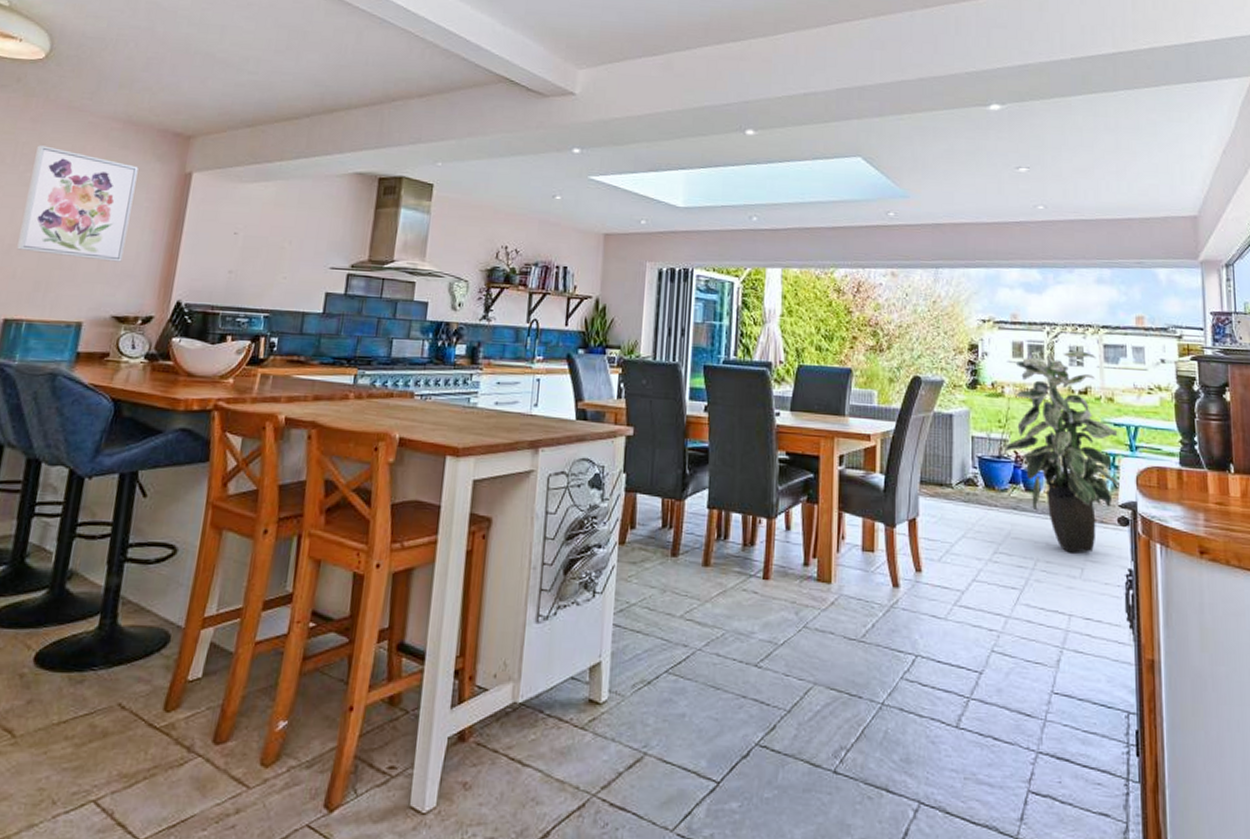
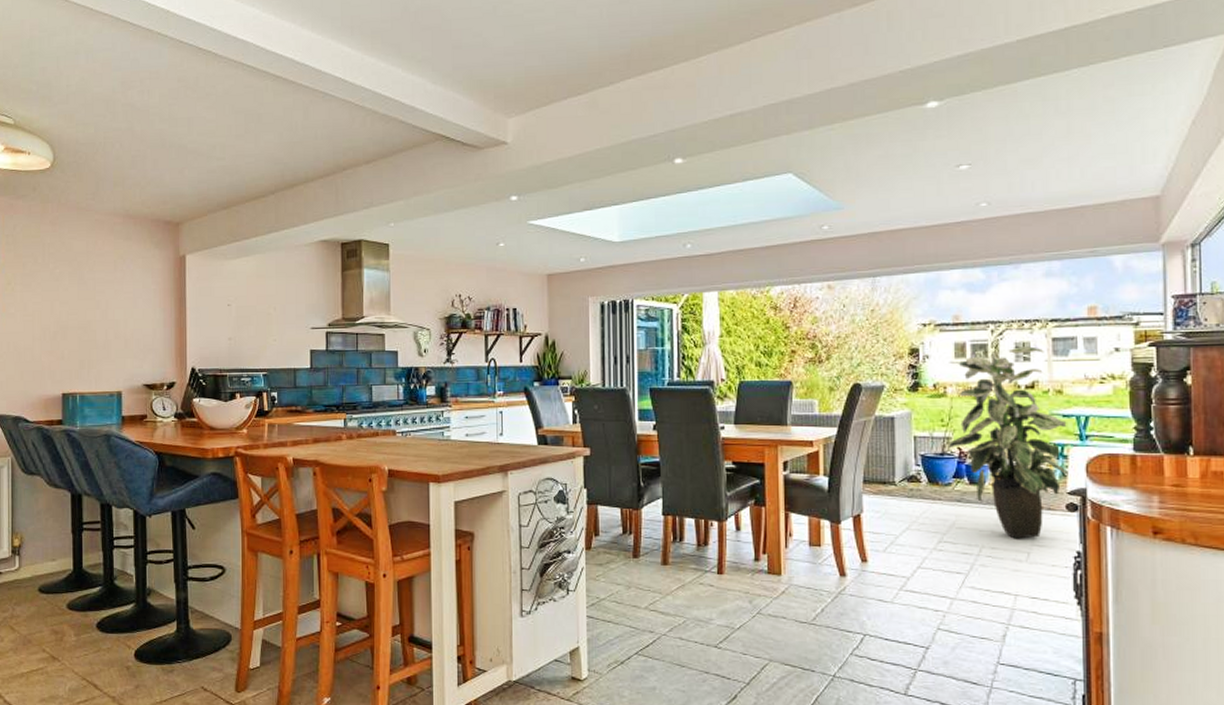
wall art: present [17,145,139,262] -> none [60,244,143,339]

